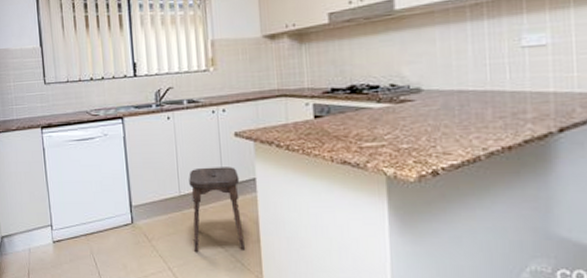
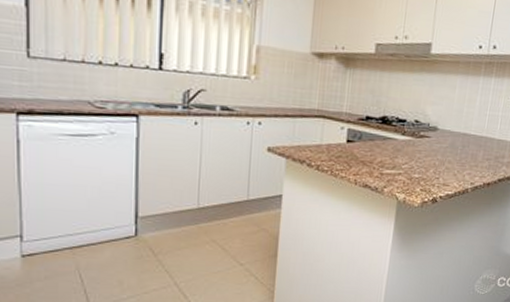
stool: present [189,167,245,252] -> none [207,180,266,266]

